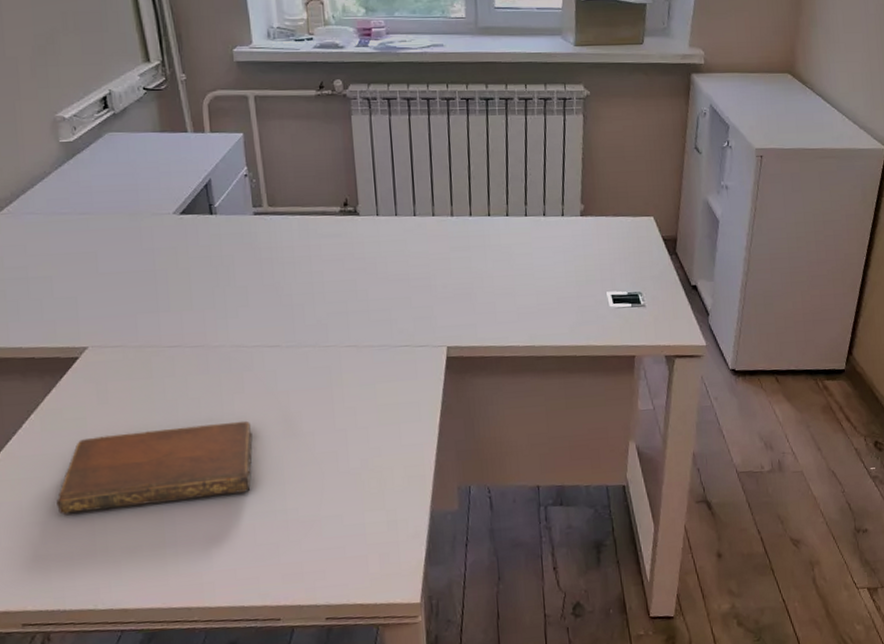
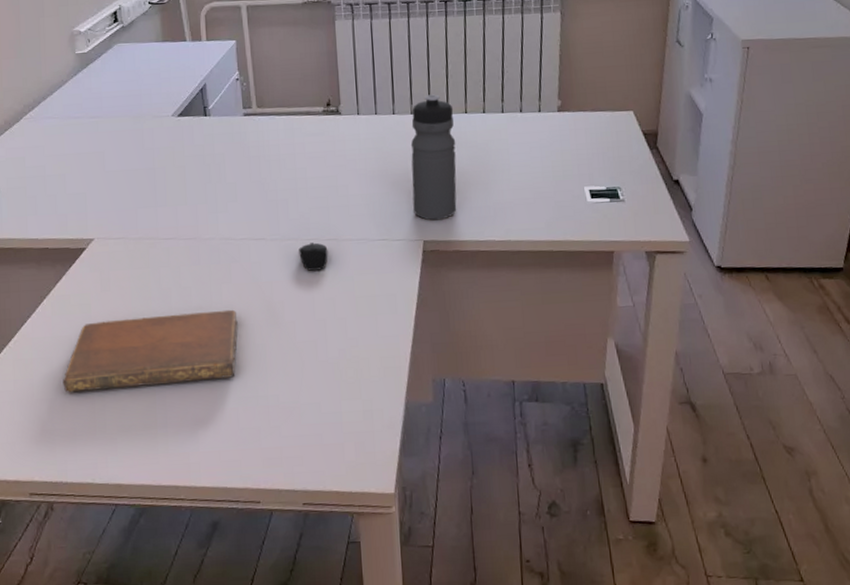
computer mouse: none [316,349,348,379] -> present [299,242,328,271]
water bottle: none [432,196,481,326] -> present [410,94,457,221]

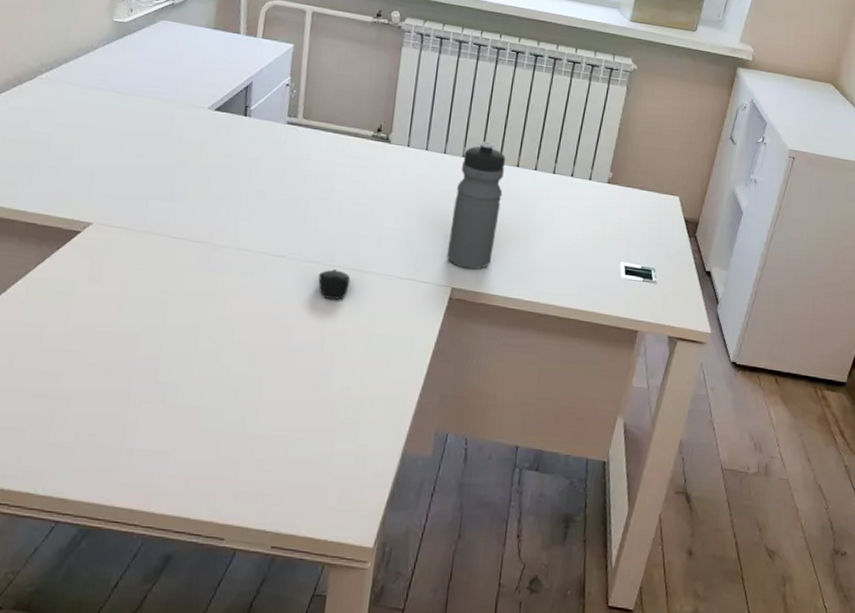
notebook: present [63,309,238,393] -> none [21,314,238,399]

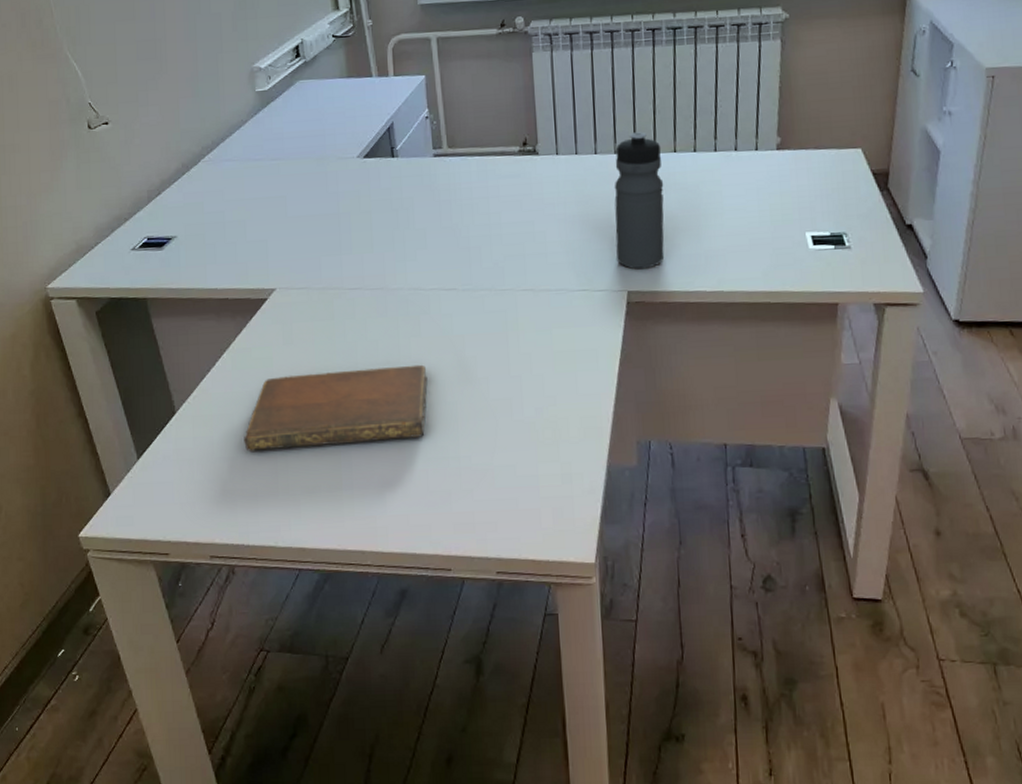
notebook: none [21,314,238,399] -> present [244,364,428,452]
computer mouse: present [318,269,351,300] -> none [492,293,524,324]

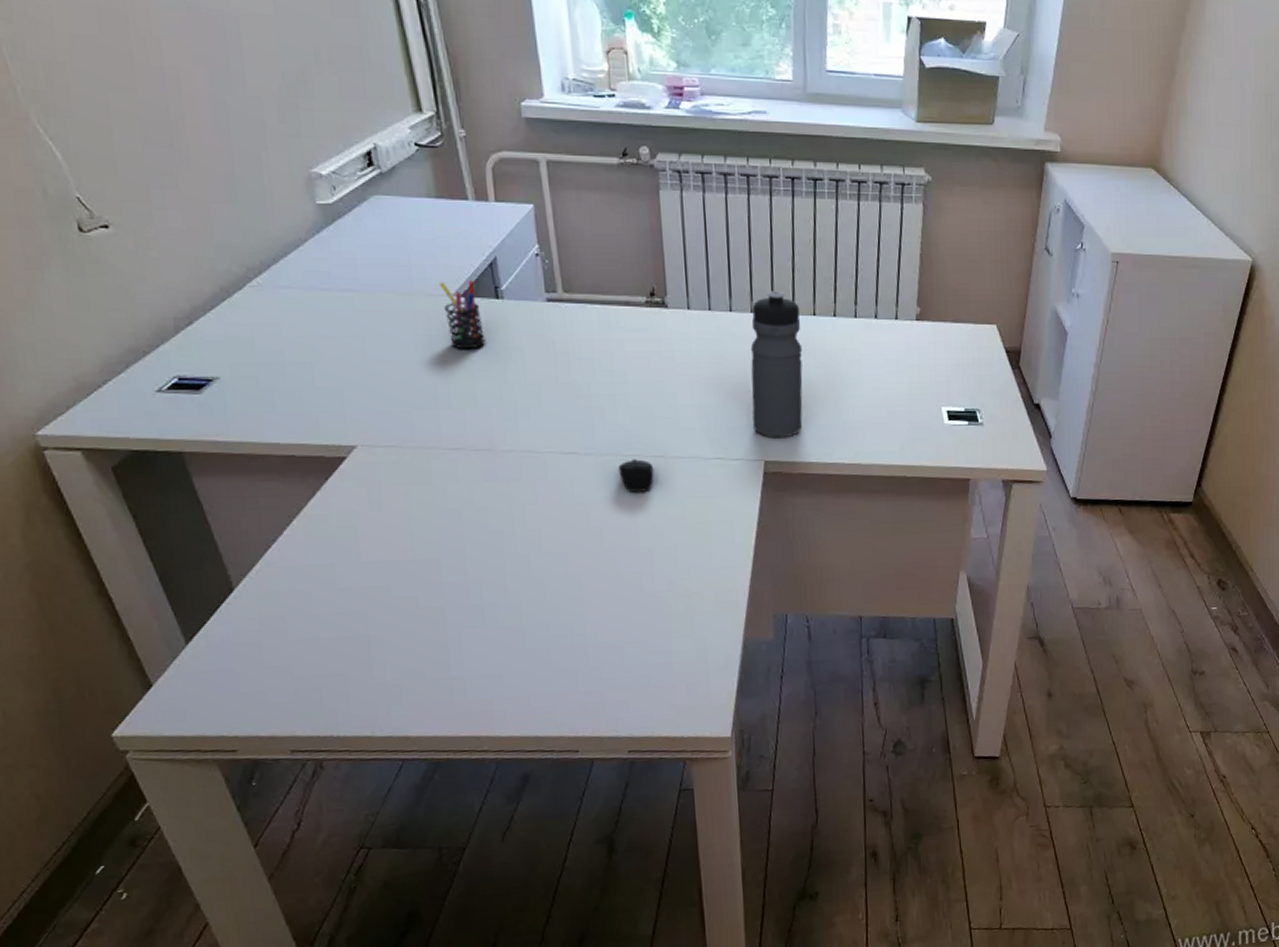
notebook: present [244,364,428,452] -> none [325,535,547,633]
pen holder: none [346,143,383,203] -> present [438,280,486,350]
computer mouse: none [492,293,524,324] -> present [618,459,654,492]

